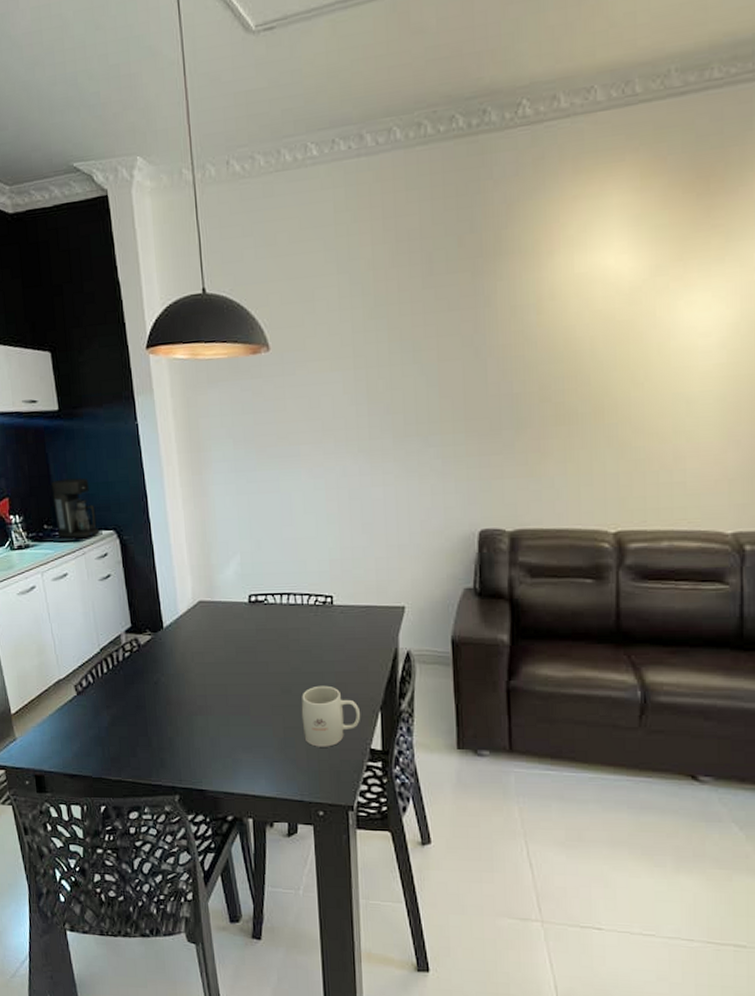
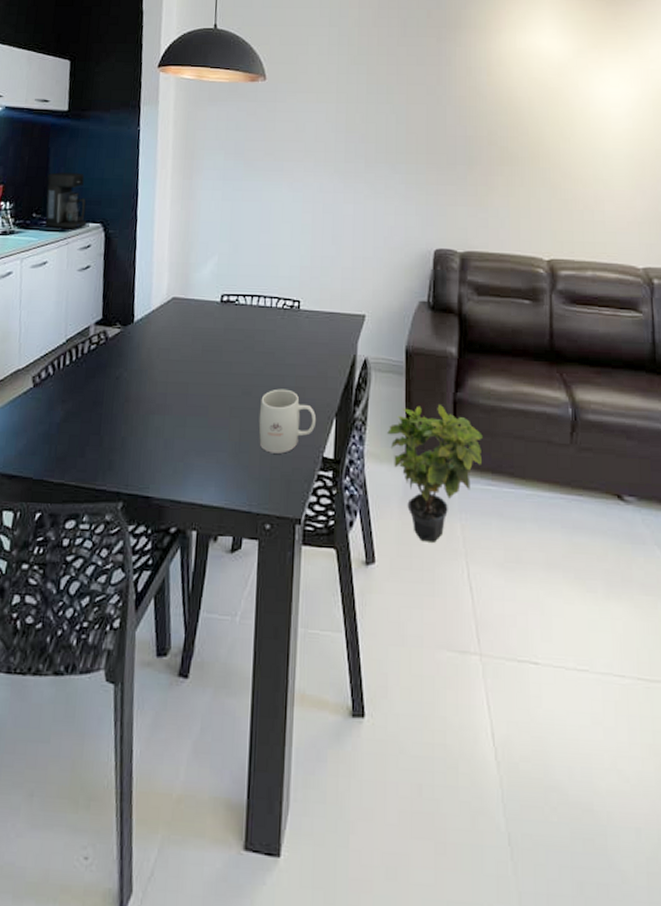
potted plant: none [436,694,540,824] -> present [387,405,483,543]

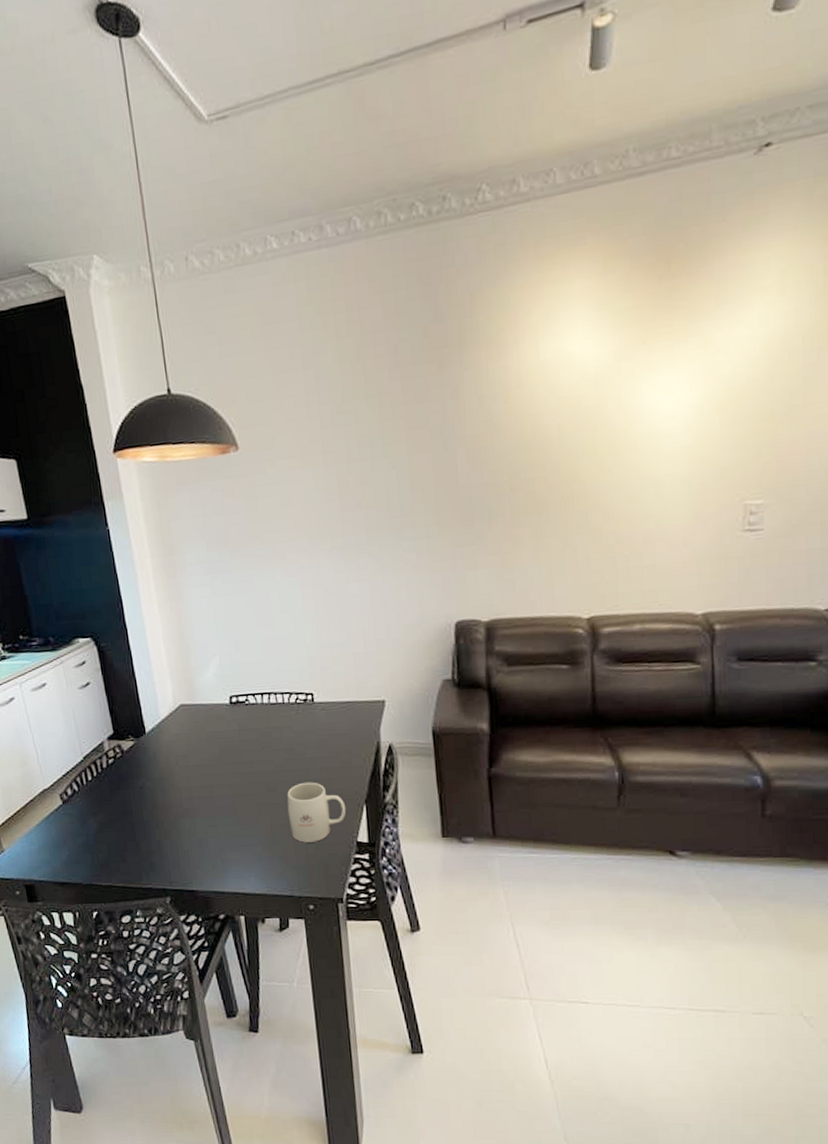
coffee maker: present [45,172,87,229] -> none [24,586,76,649]
potted plant: present [387,405,483,543] -> none [420,782,522,909]

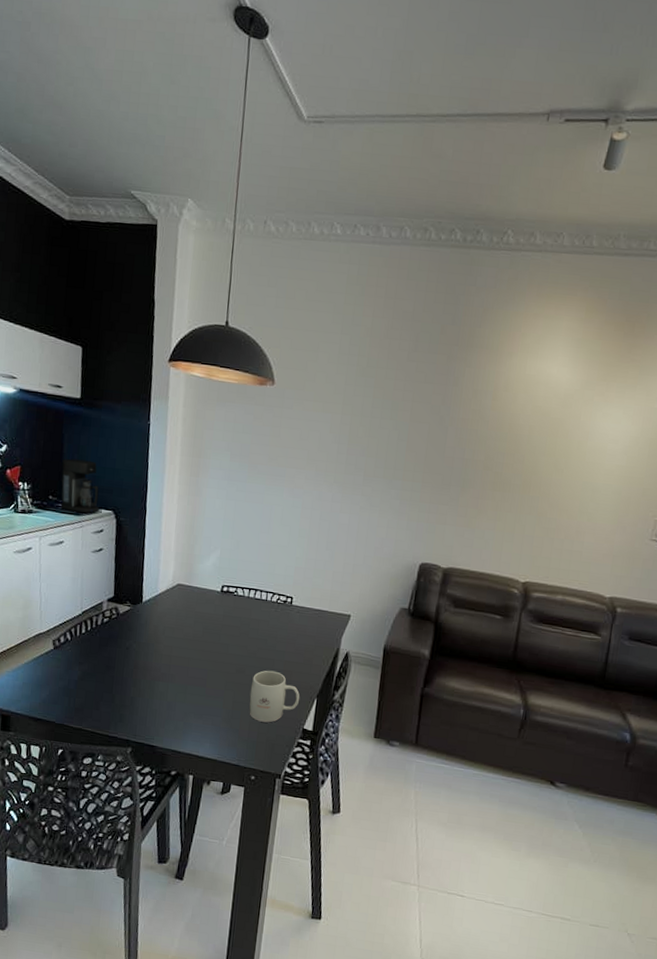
coffee maker: none [24,586,76,649] -> present [61,458,99,514]

